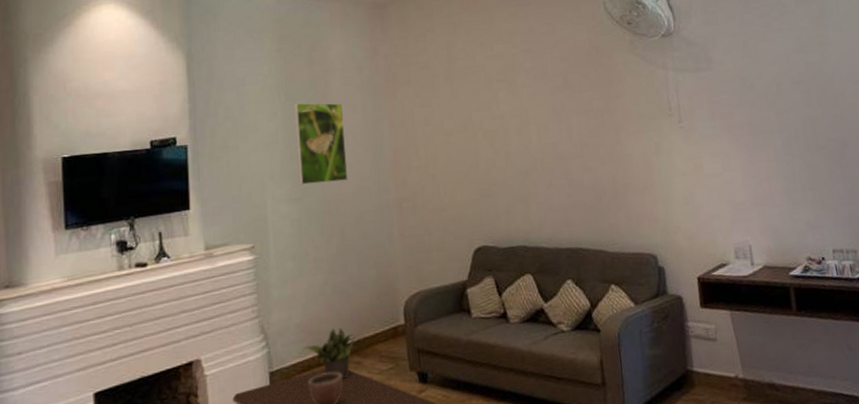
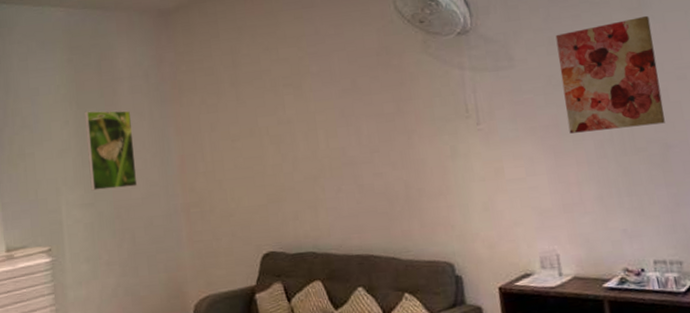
wall art: none [749,25,842,132] -> present [555,15,665,134]

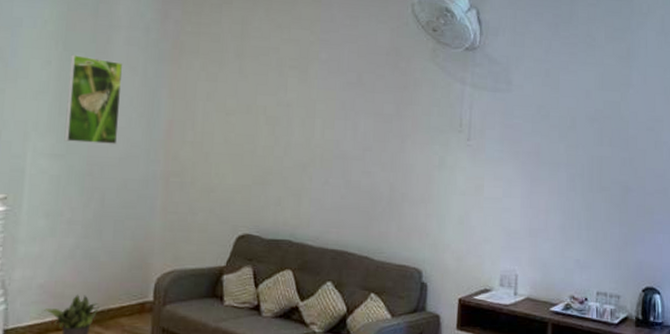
wall art: present [555,15,665,134] -> none [548,66,634,168]

